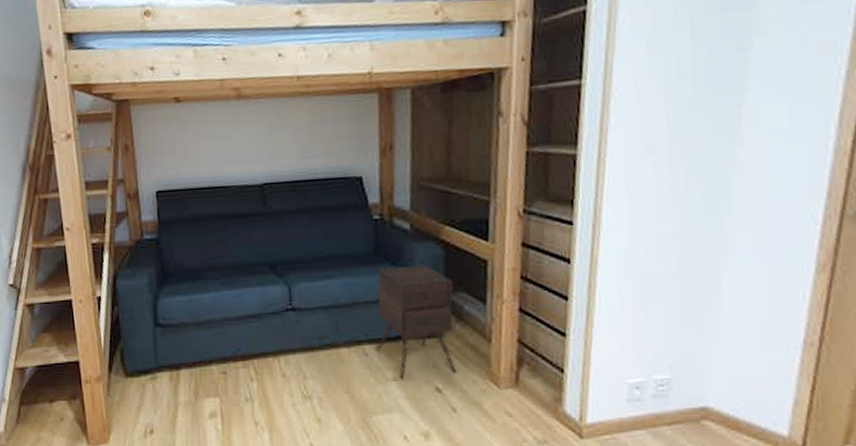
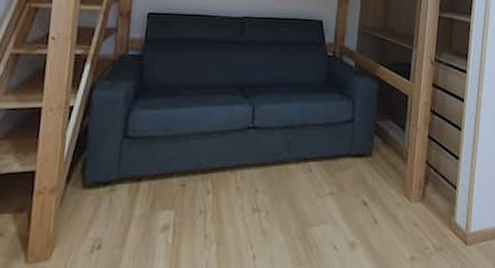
side table: present [376,264,457,380] -> none [319,95,382,194]

